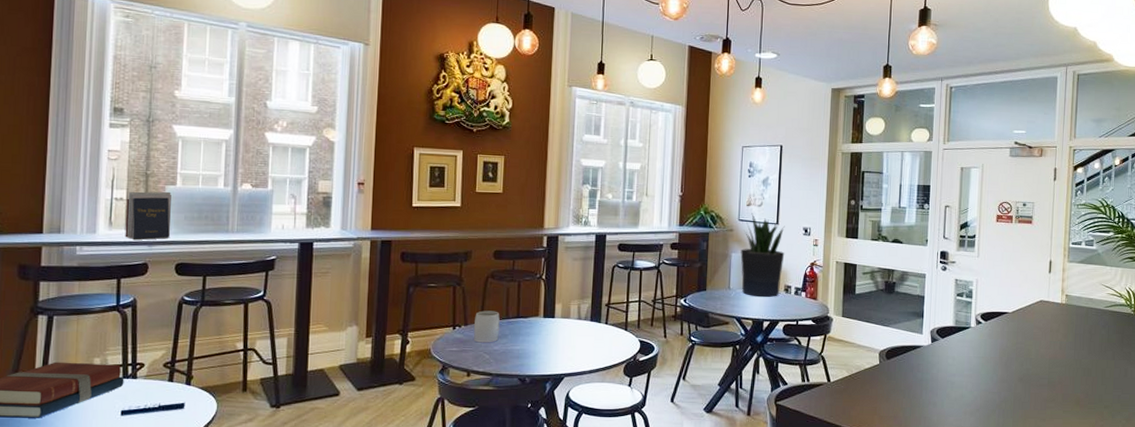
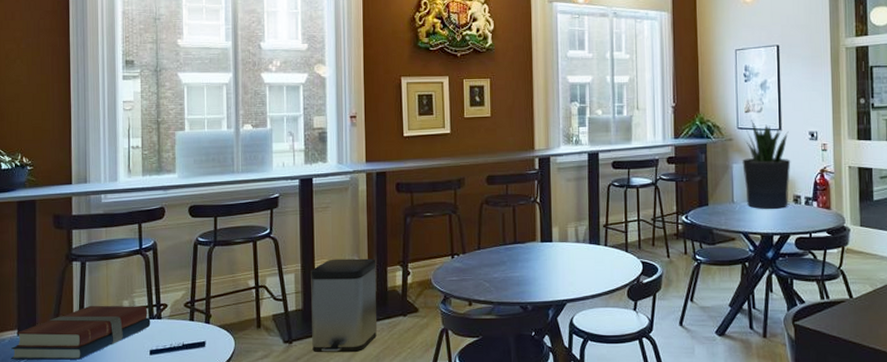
books: present [125,191,171,241] -> none [142,137,183,186]
pedal bin: none [301,324,375,419] -> present [311,258,377,353]
mug: present [473,310,500,343] -> none [471,237,498,271]

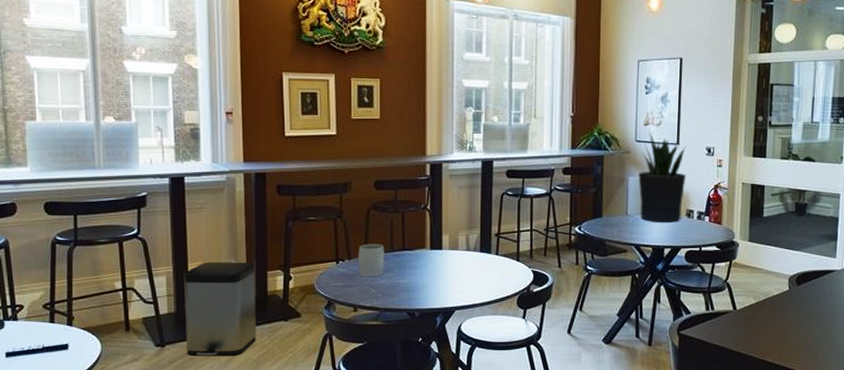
mug: none [471,237,498,271] -> present [357,244,385,277]

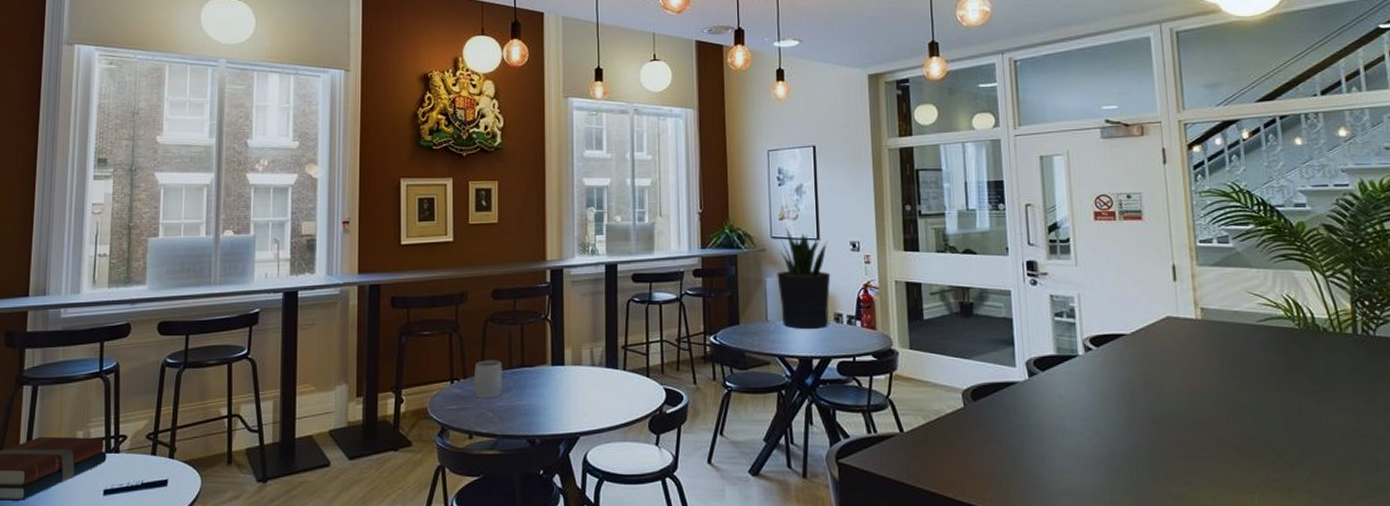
pedal bin: present [184,262,256,357] -> none [289,383,366,494]

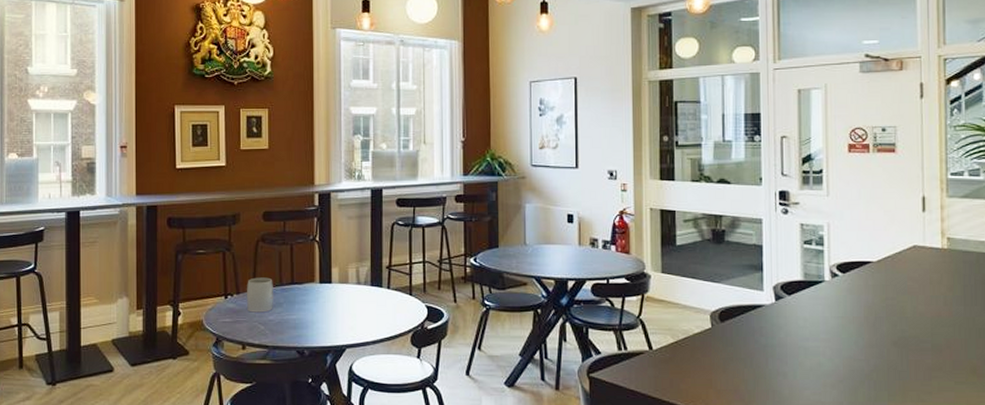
planter: present [777,228,831,329] -> none [536,157,588,252]

